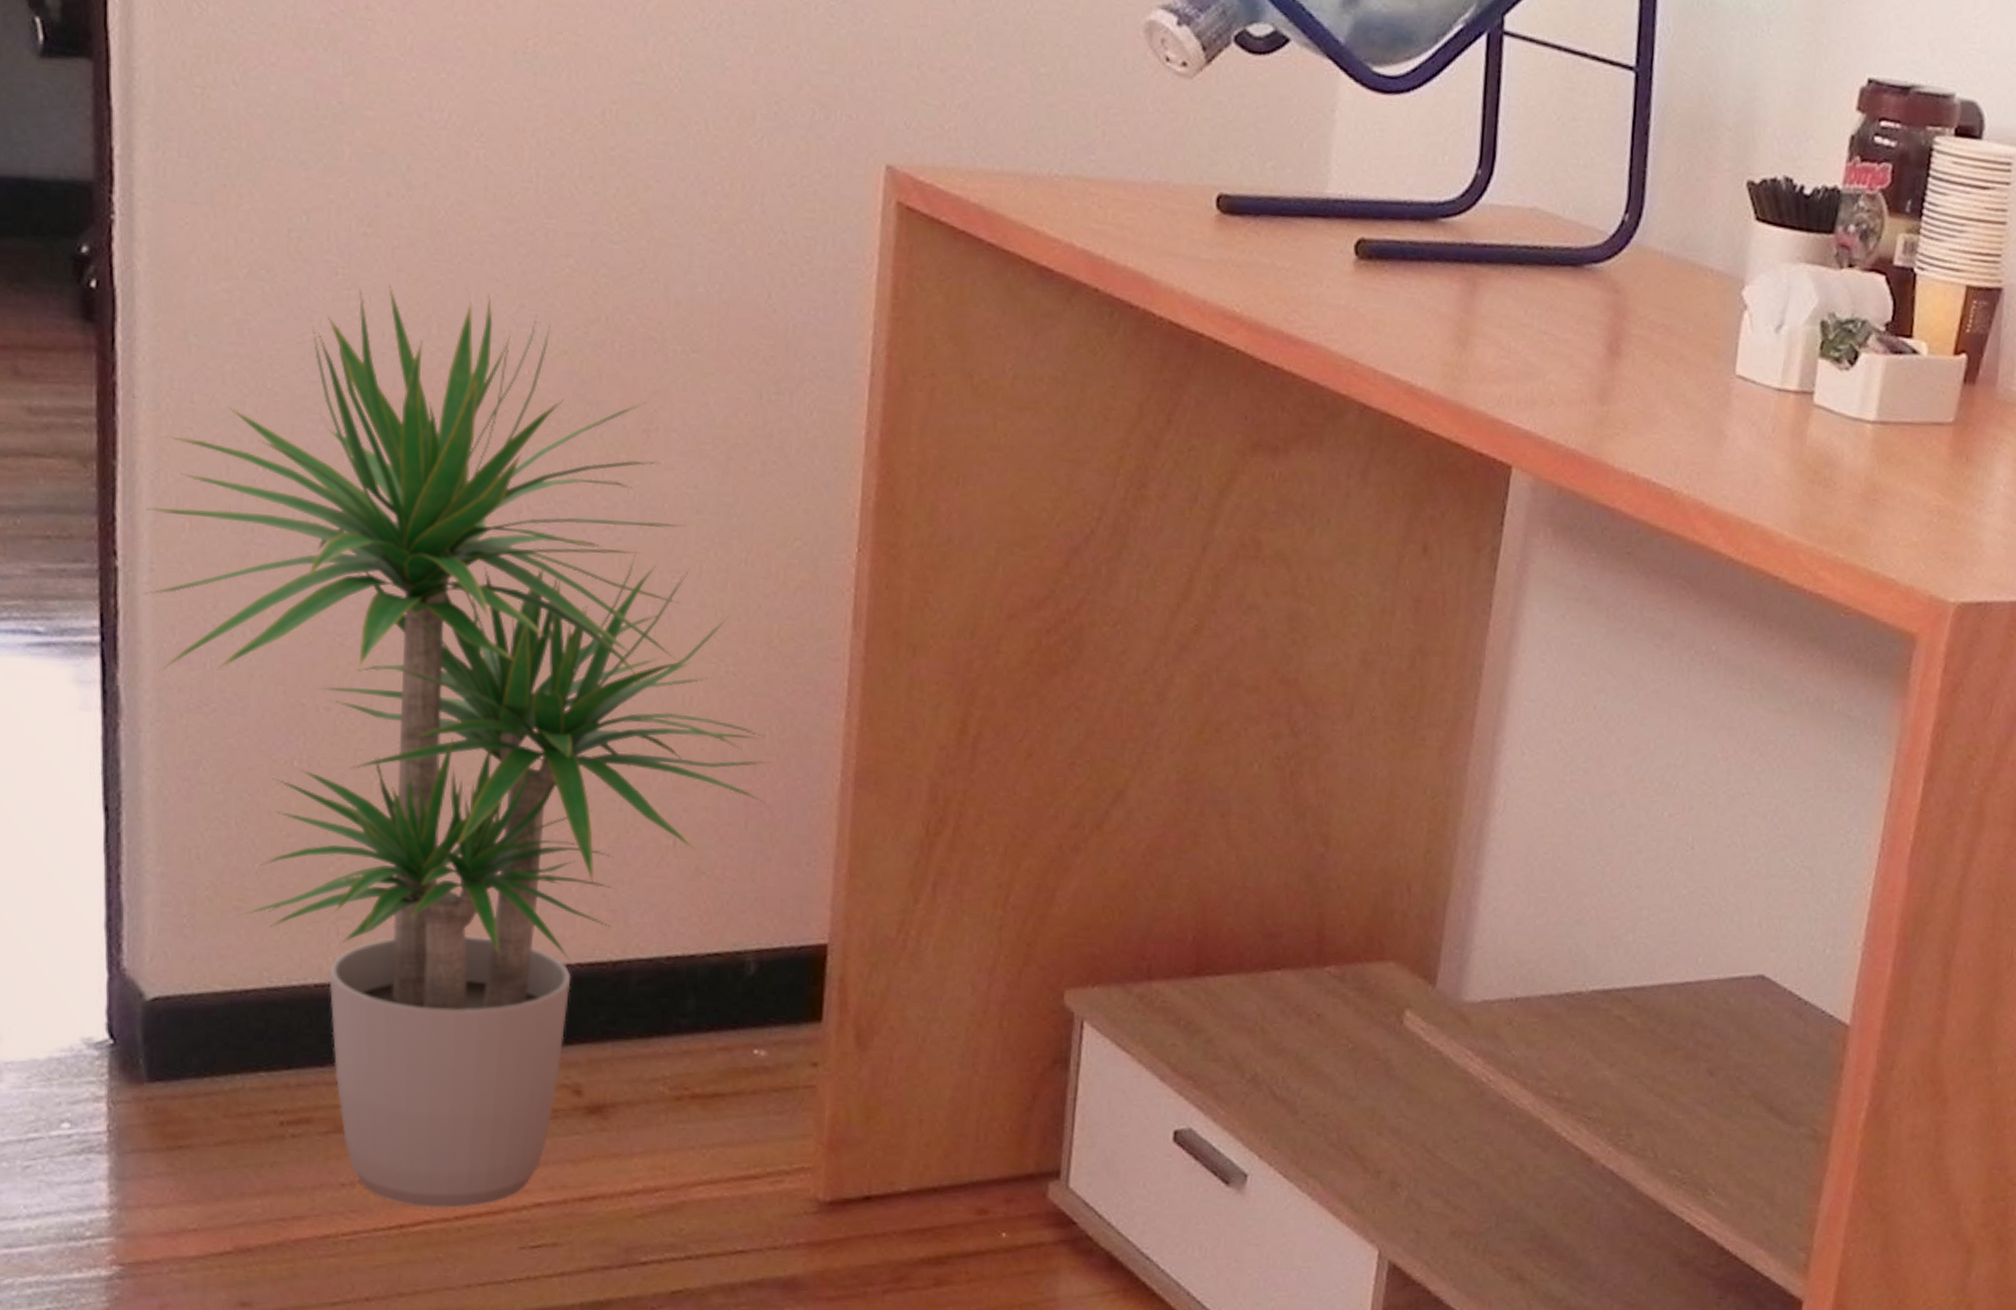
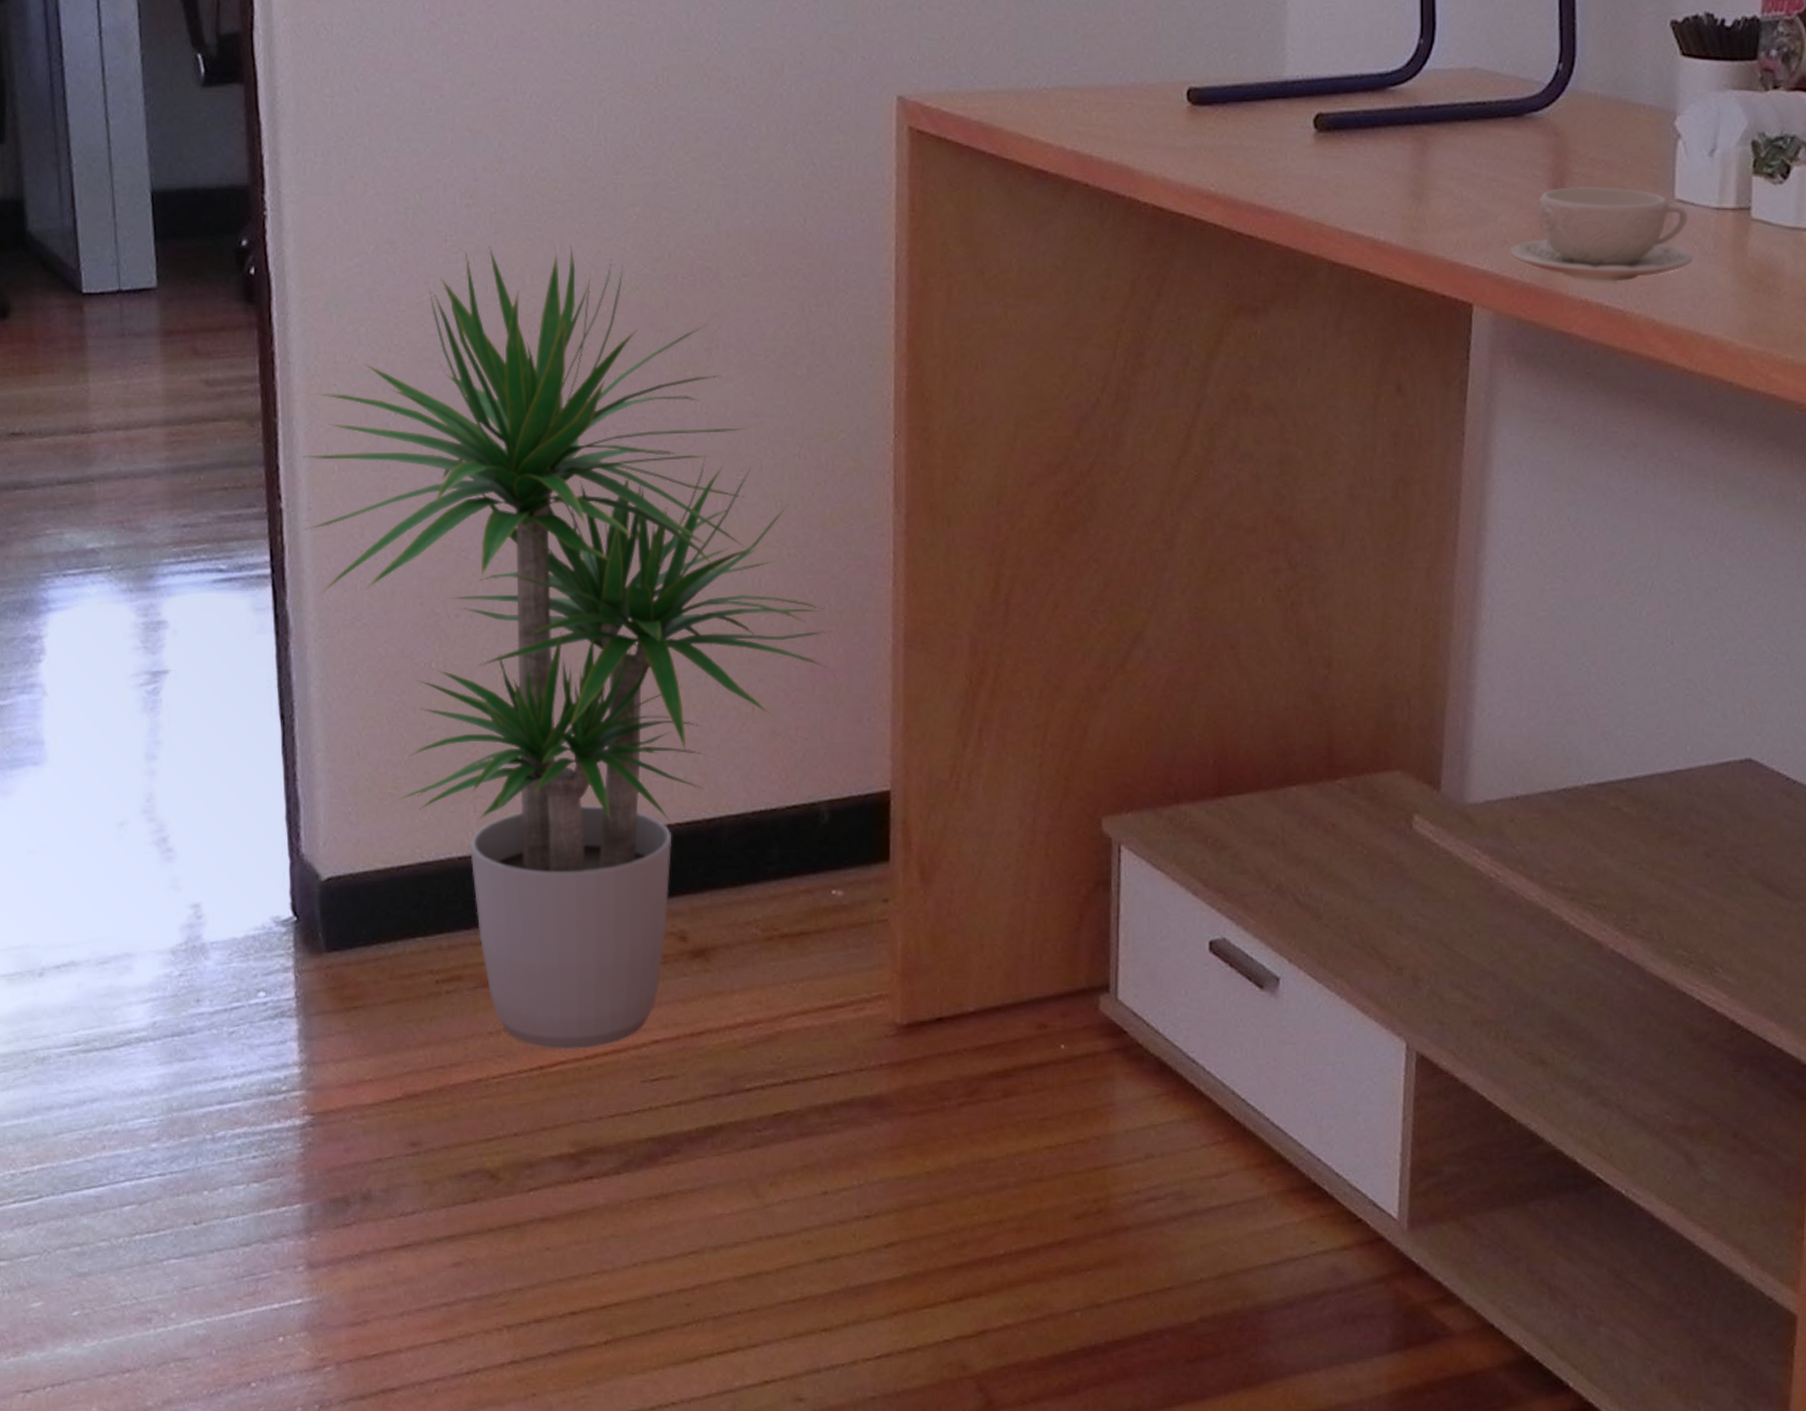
teacup: none [1556,349,1749,458] -> present [1510,187,1693,282]

